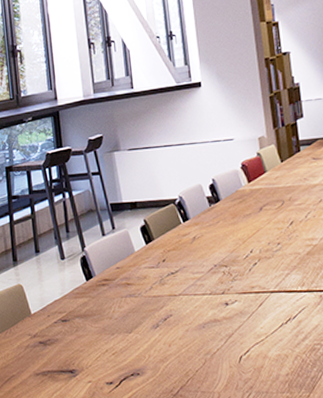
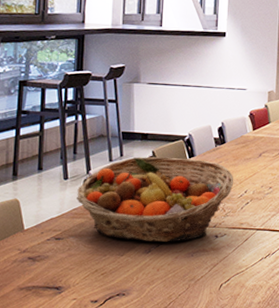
fruit basket: none [75,222,237,317] -> present [77,156,234,243]

